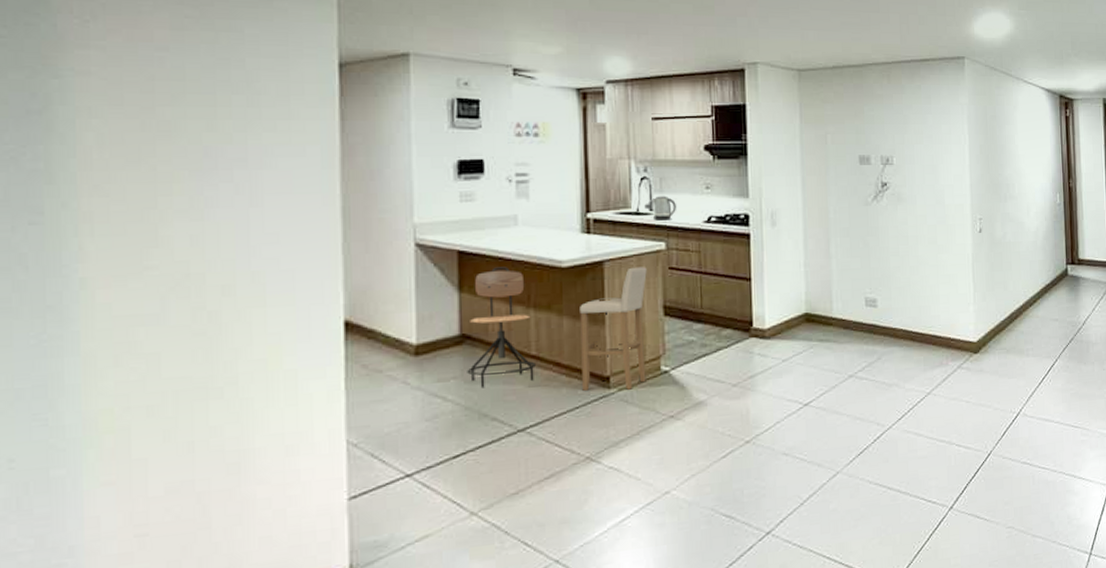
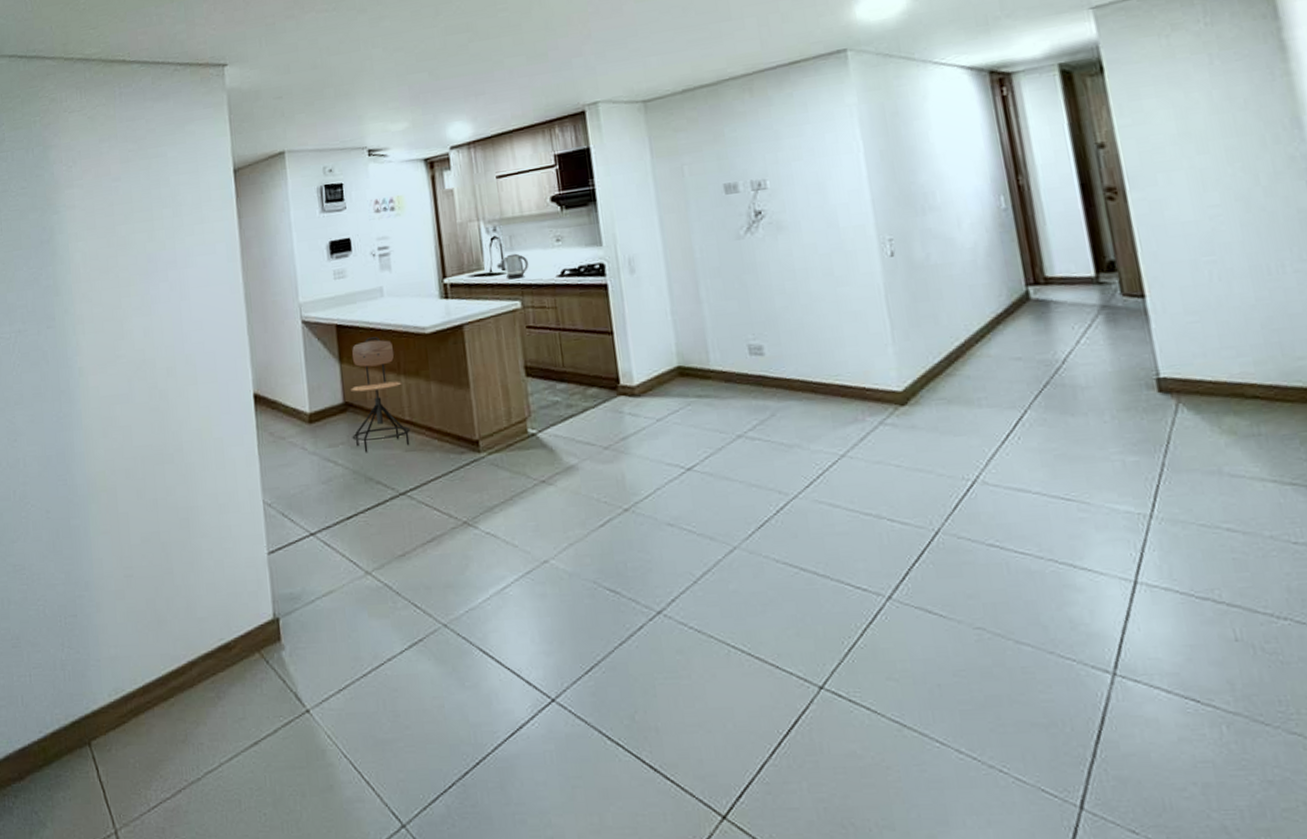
bar stool: present [580,267,647,392] -> none [445,327,514,456]

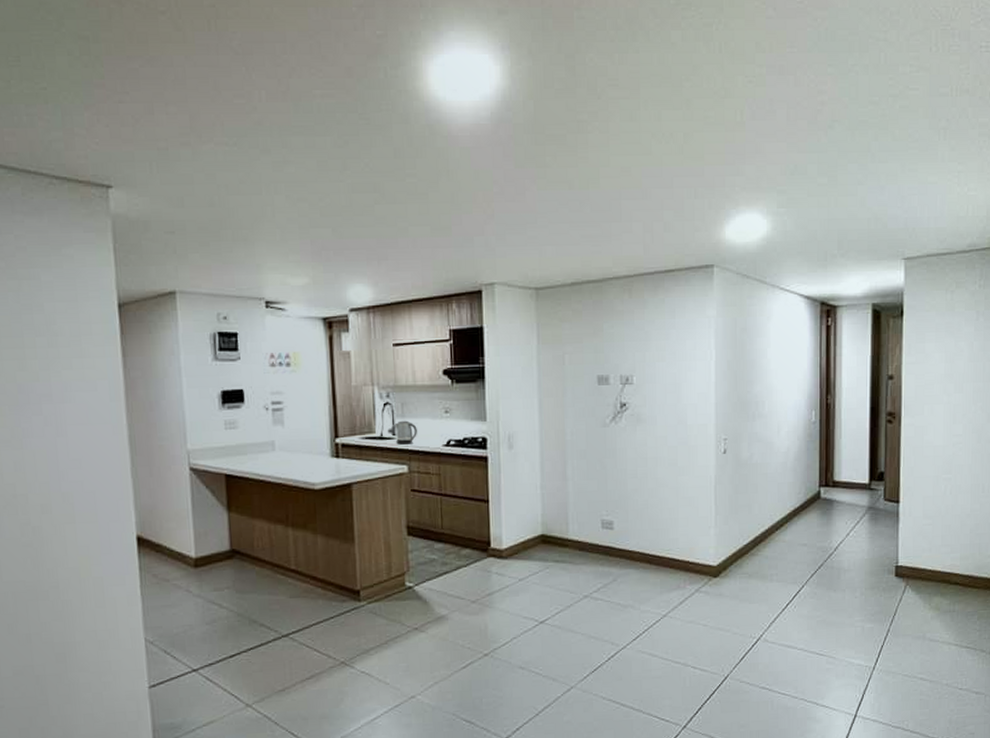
chair: present [351,337,410,453] -> none [237,489,295,598]

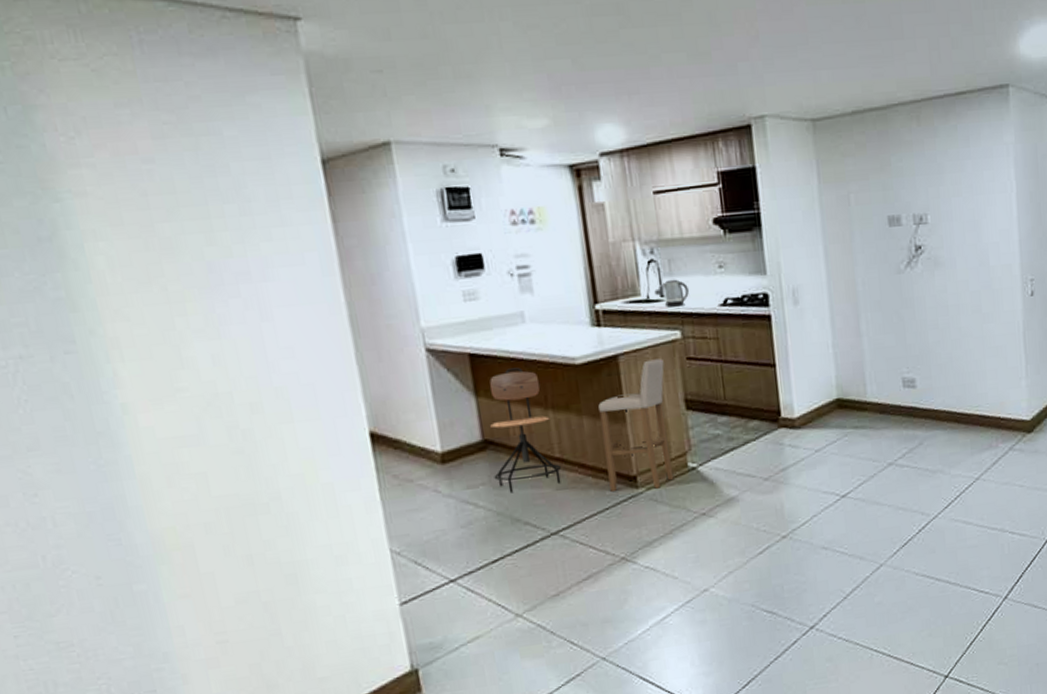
chair: none [237,489,295,598] -> present [489,367,561,494]
bar stool: none [332,489,392,604] -> present [598,358,674,492]

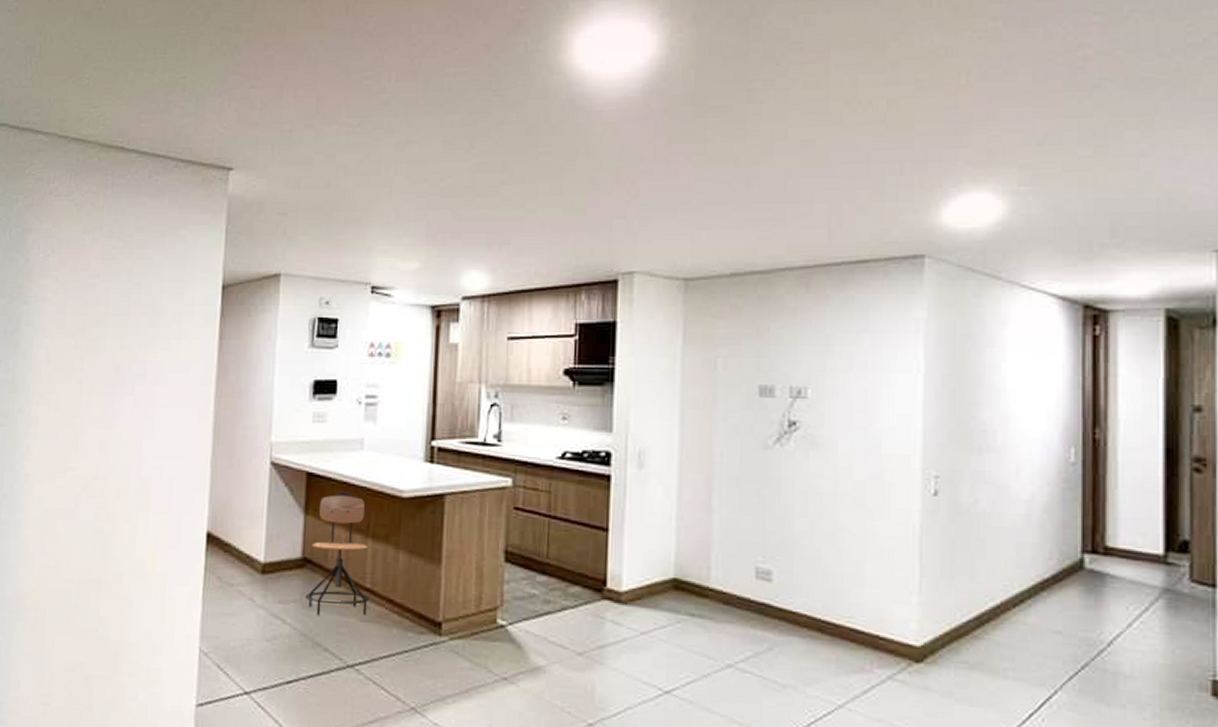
bar stool: present [598,358,674,492] -> none [413,503,490,640]
kettle: present [661,279,689,308] -> none [500,425,527,454]

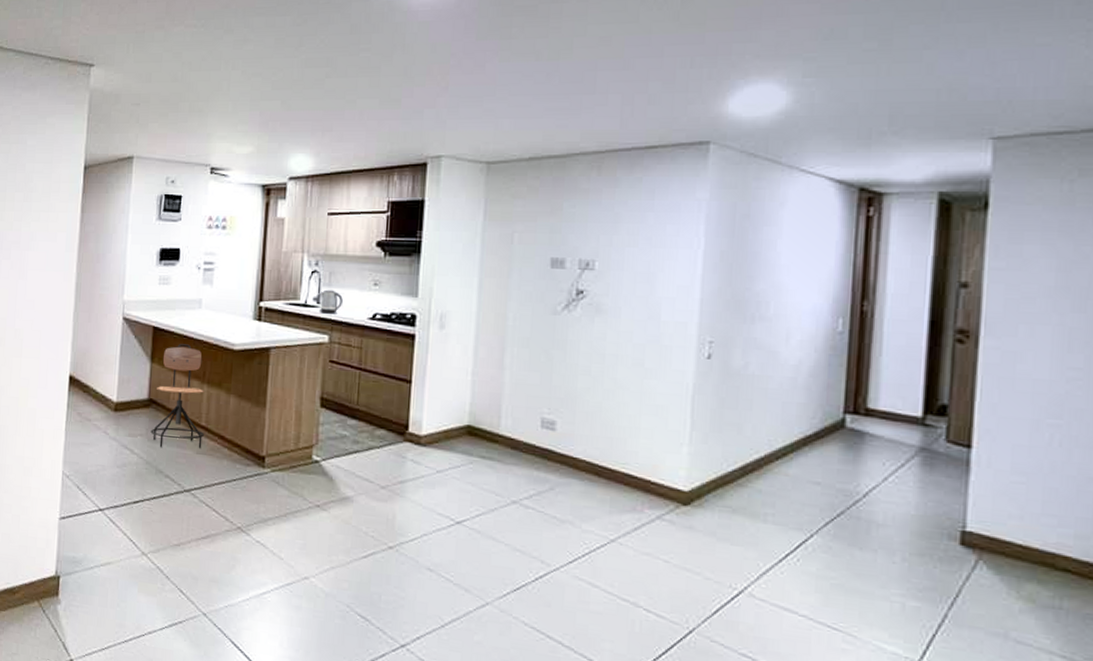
kettle: none [500,425,527,454] -> present [320,289,343,314]

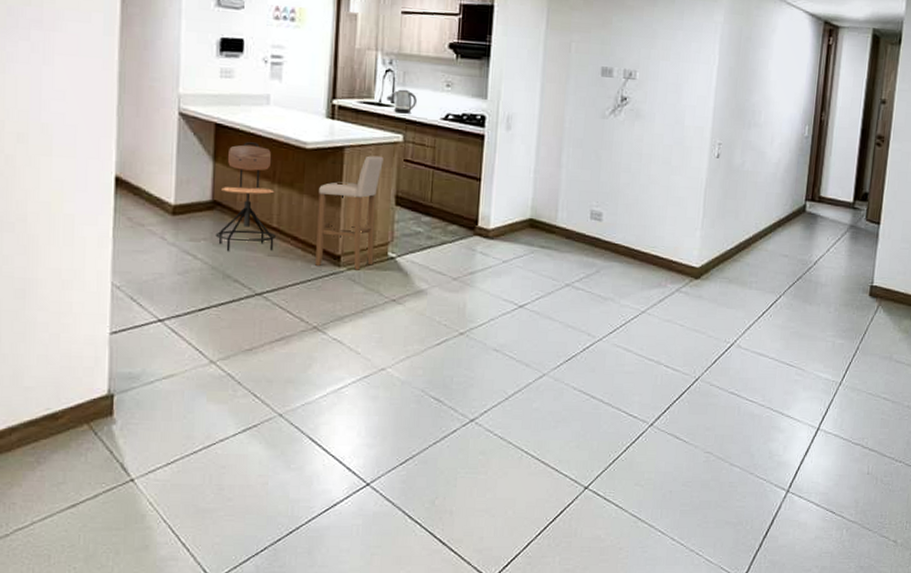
bar stool: none [241,356,309,473] -> present [315,155,384,270]

